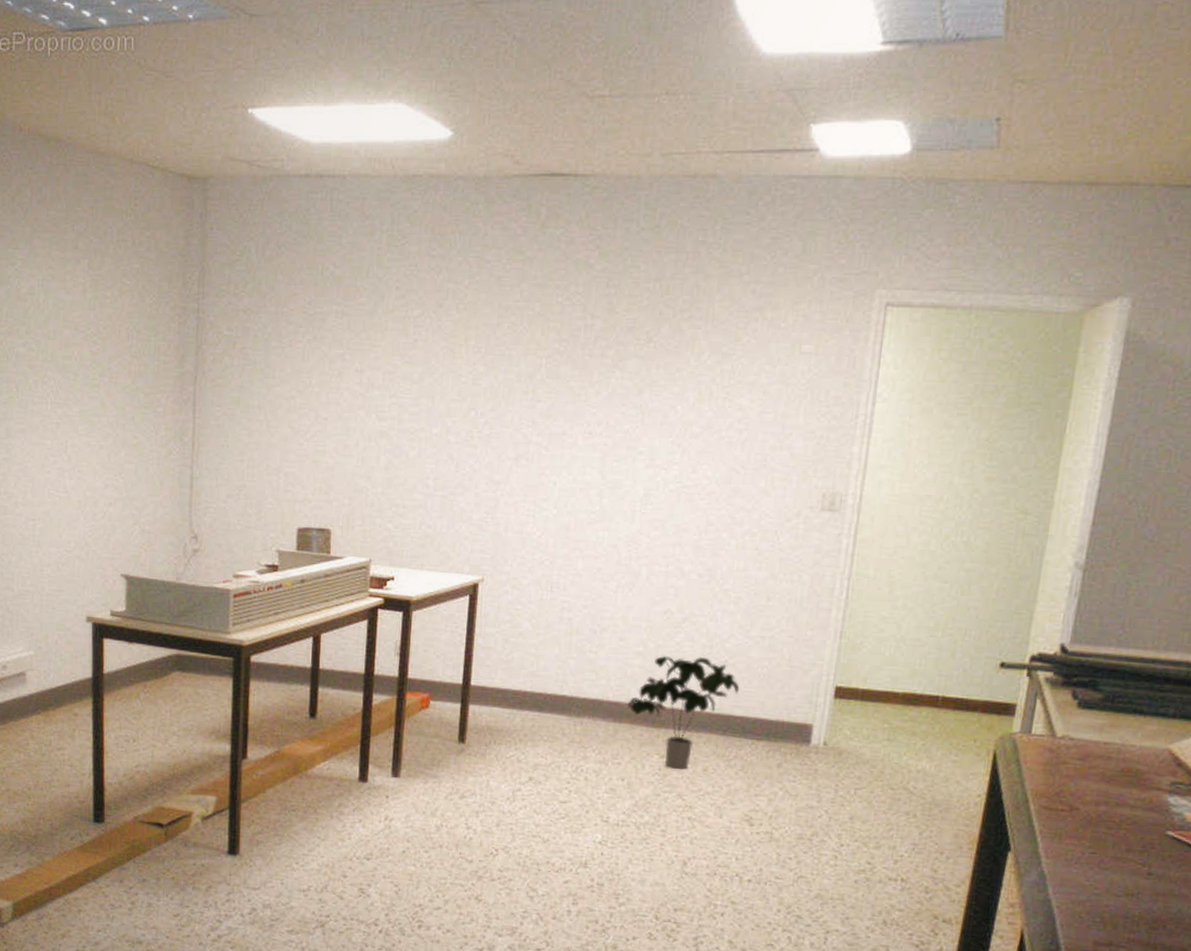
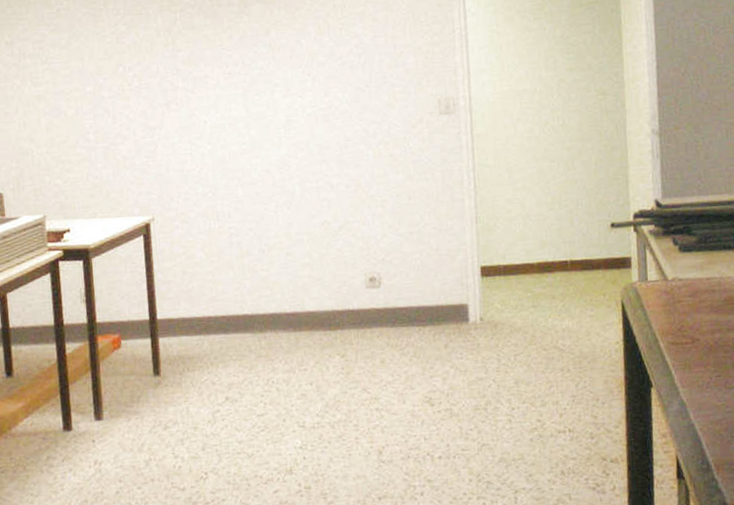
potted plant: present [627,655,740,770] -> none [303,258,400,366]

